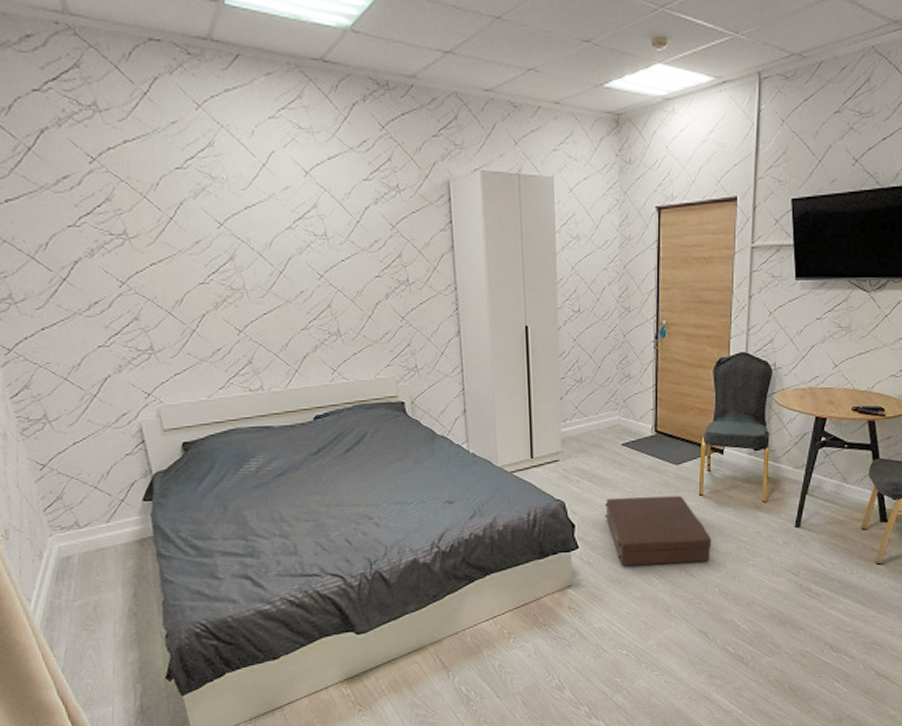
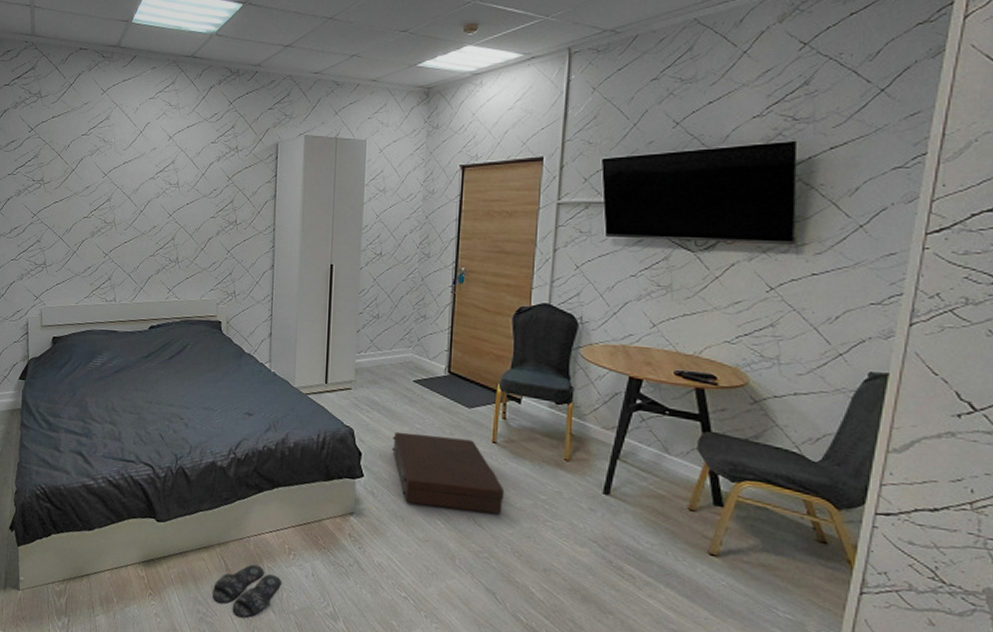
slippers: none [431,655,504,711] -> present [213,564,281,618]

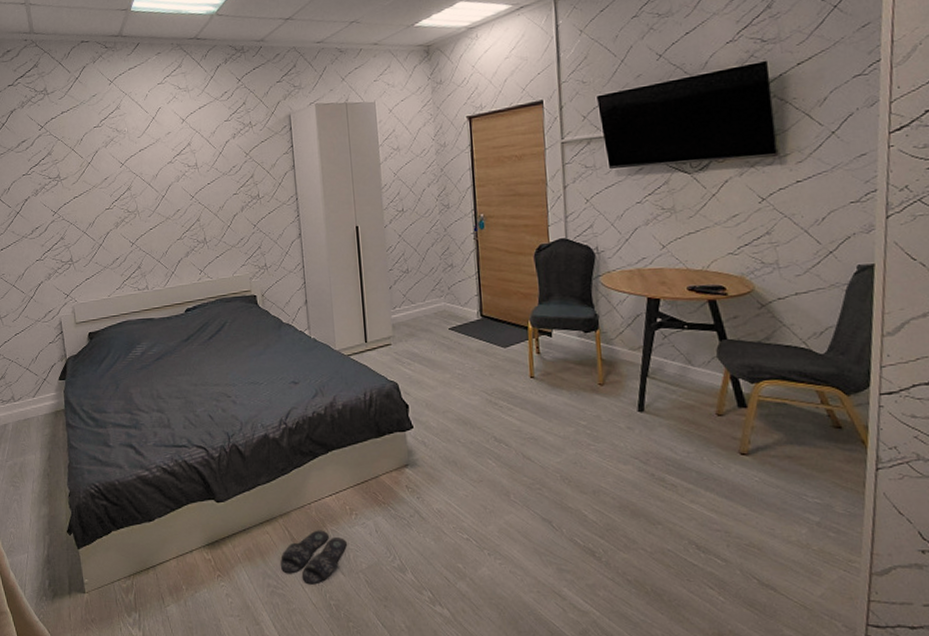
briefcase: present [391,431,505,514] -> none [436,378,548,447]

